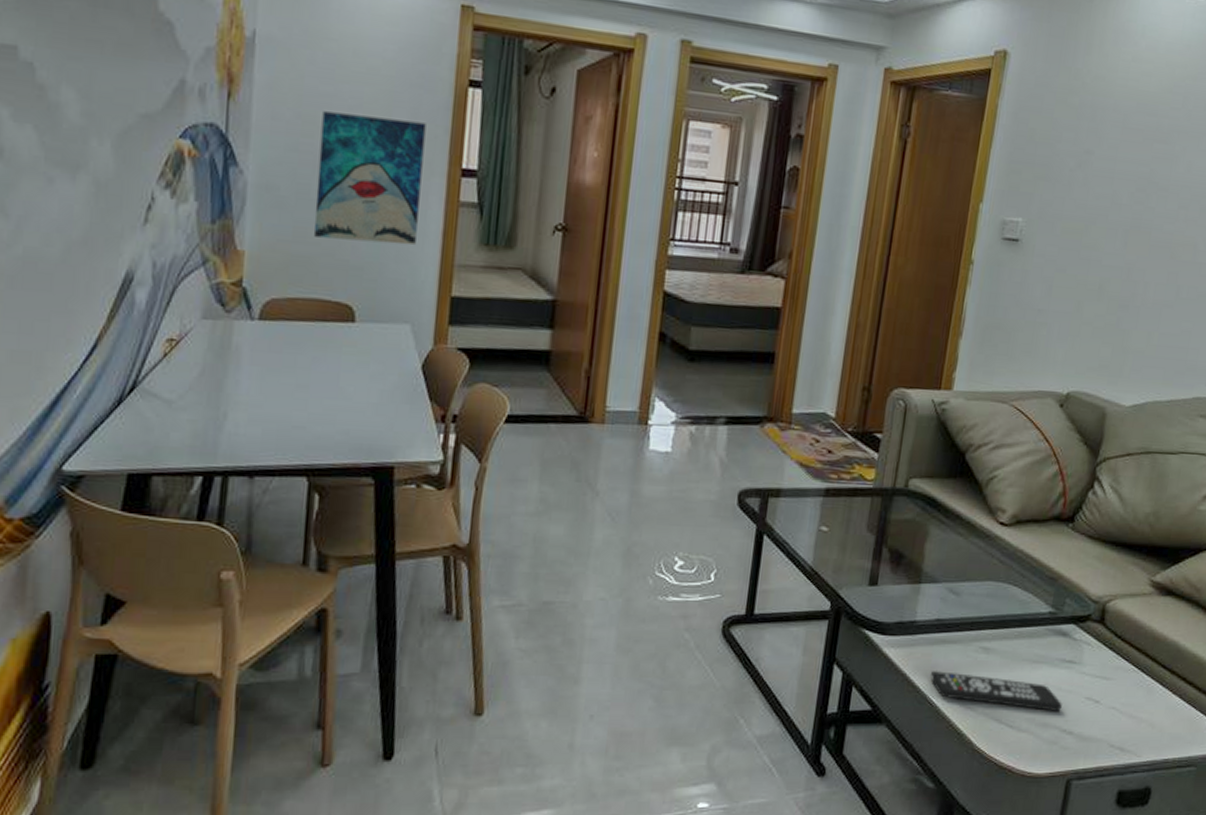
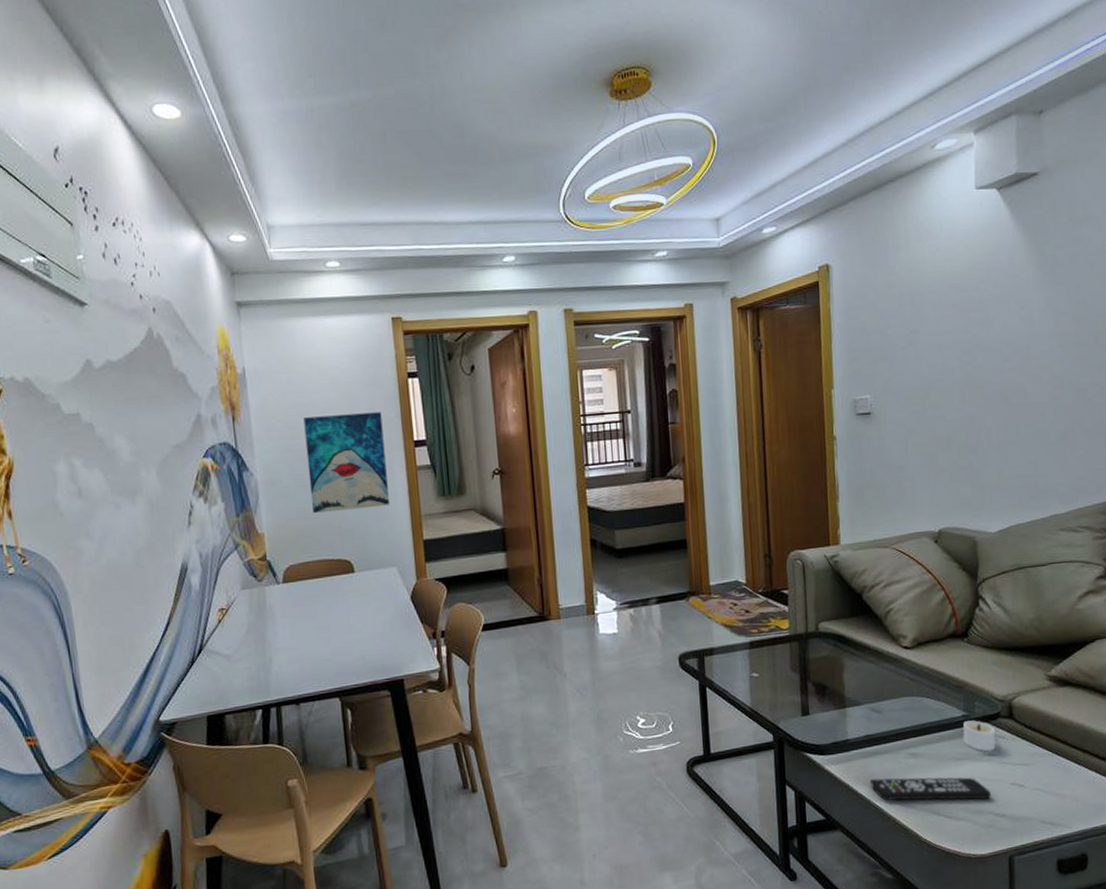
candle: none [1044,619,1082,658] -> present [962,720,996,752]

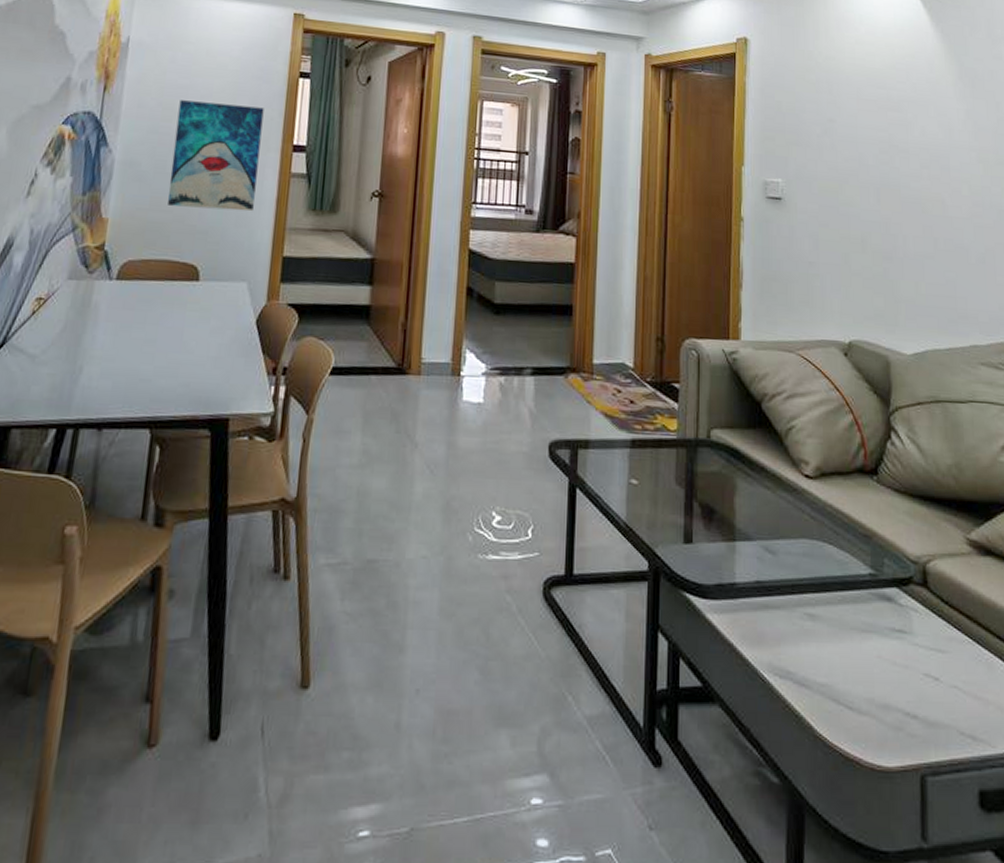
remote control: present [870,777,991,801] -> none [759,639,900,690]
candle: present [962,720,996,752] -> none [869,582,908,627]

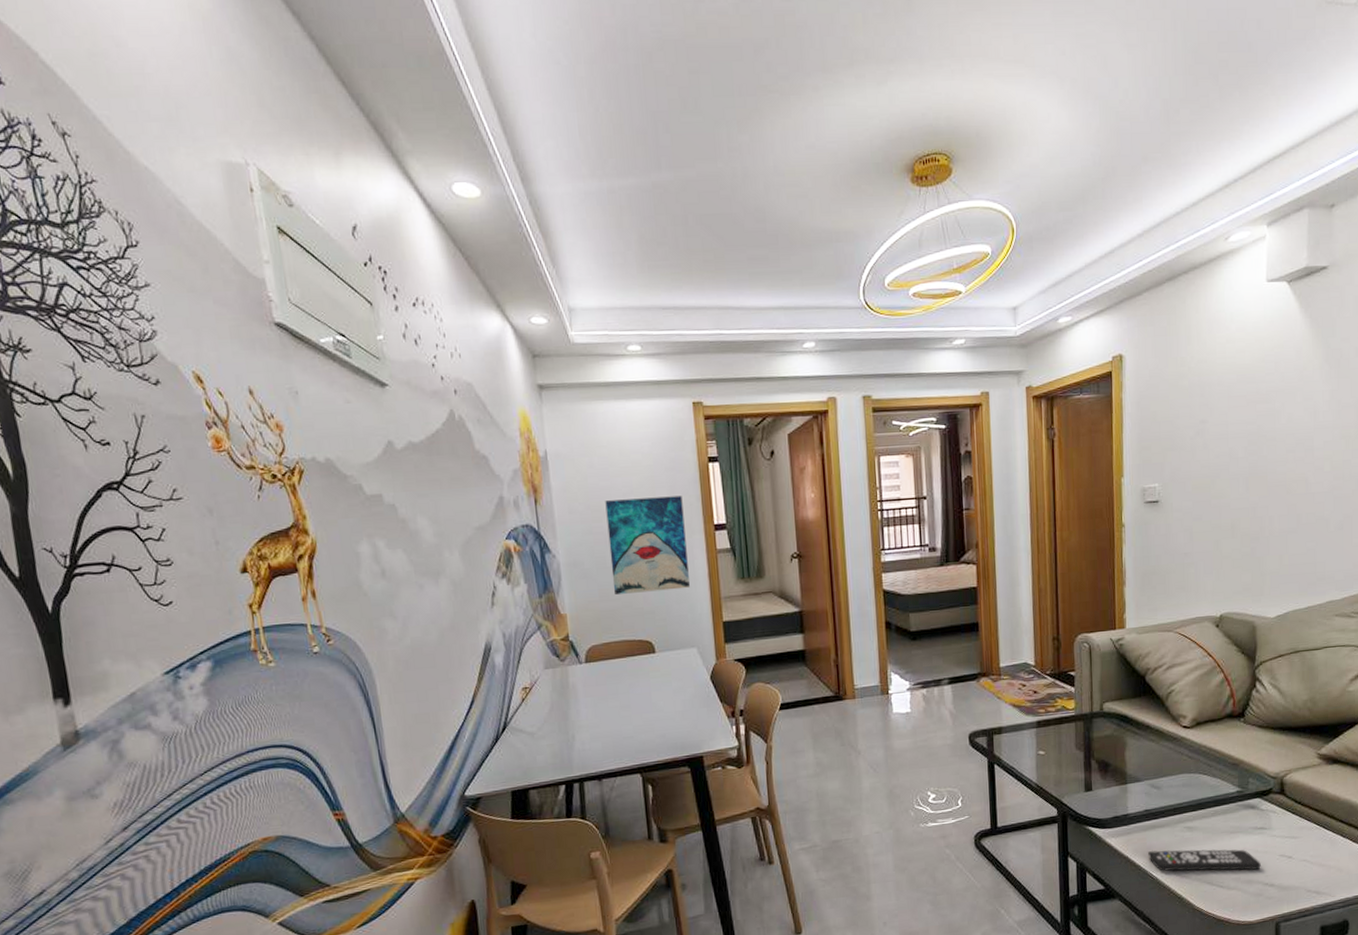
remote control: none [759,639,900,690] -> present [1148,849,1261,871]

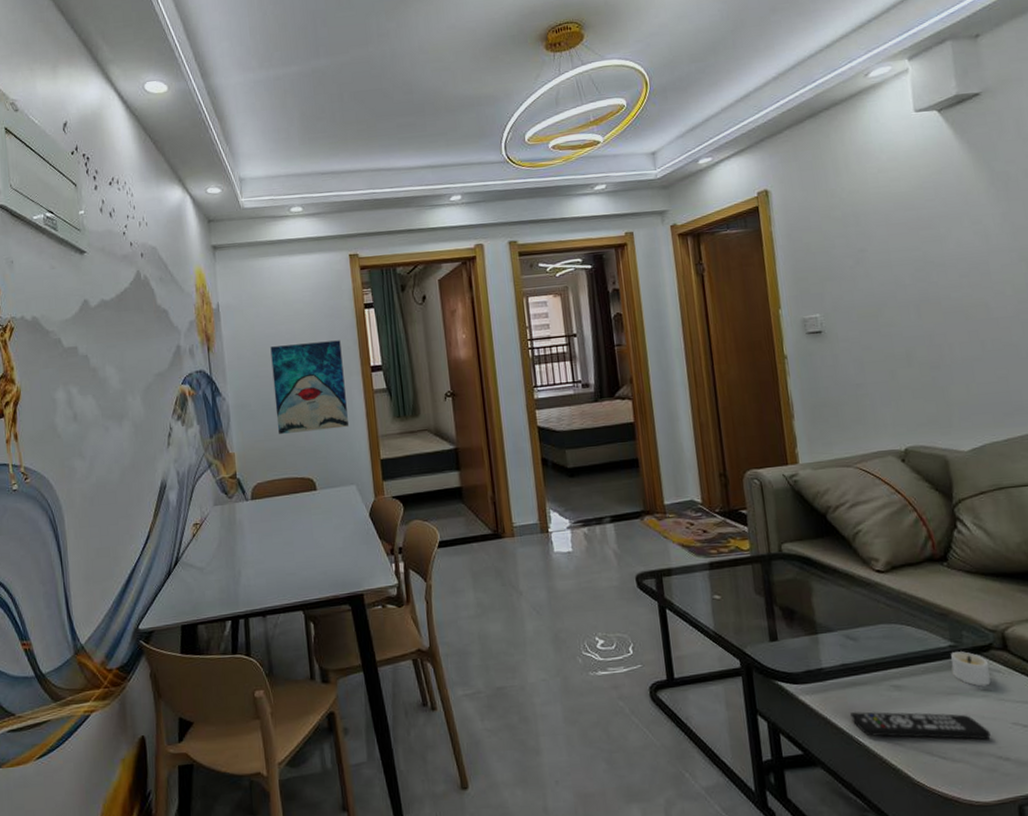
candle: none [1236,796,1268,826] -> present [950,651,991,687]

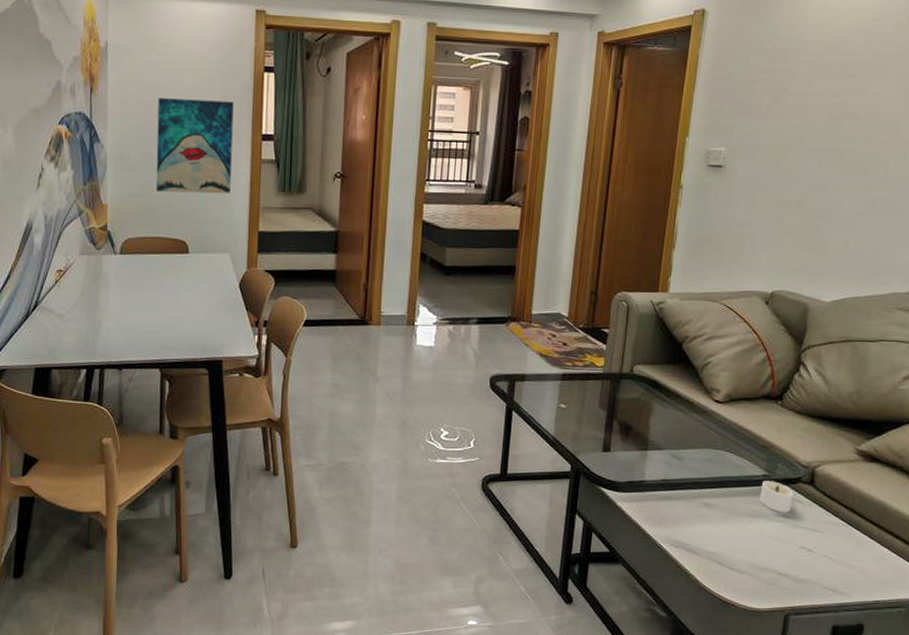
remote control: present [850,711,991,740] -> none [659,521,778,557]

